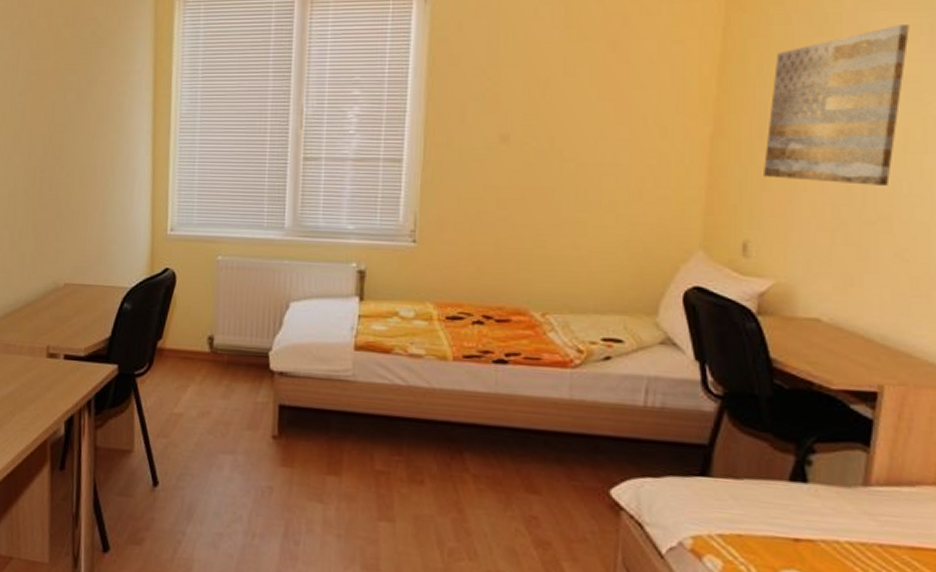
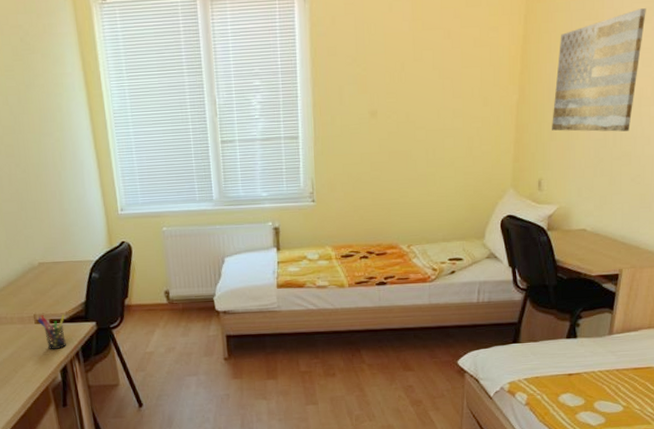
pen holder: none [50,346,83,393] -> present [37,314,66,349]

